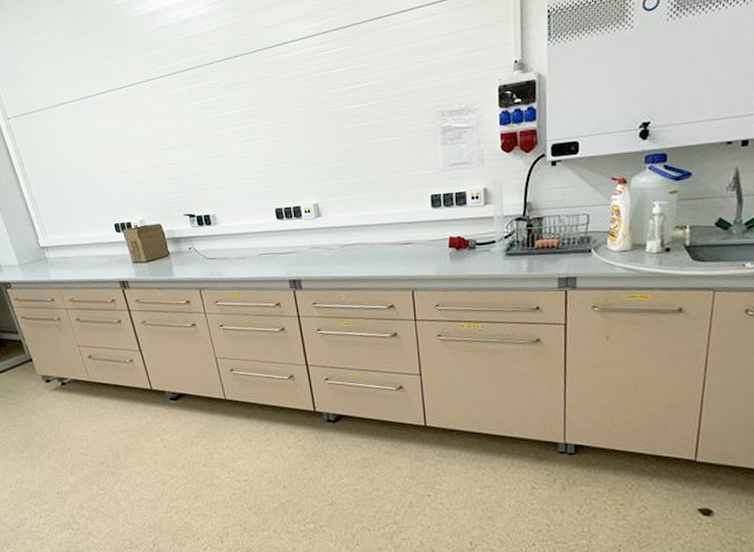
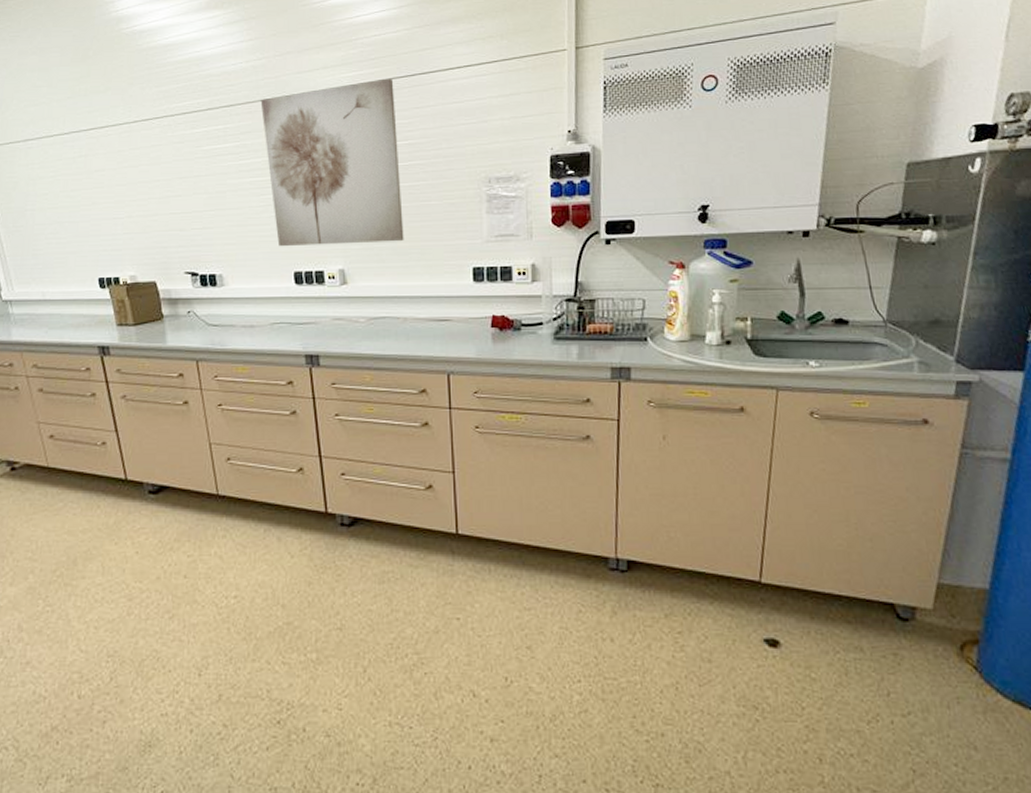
wall art: none [236,25,369,188] -> present [260,78,404,247]

